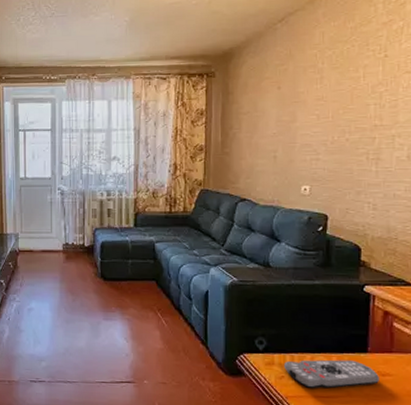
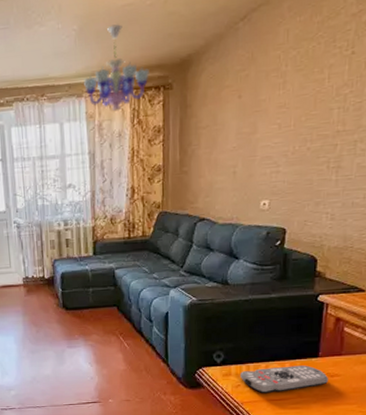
chandelier: none [132,18,194,94] -> present [84,24,149,112]

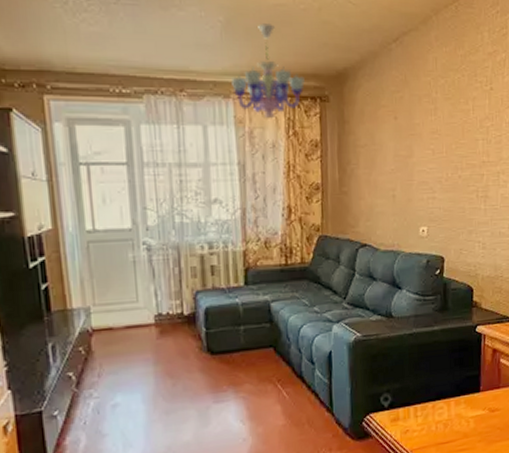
remote control: present [241,365,328,394] -> none [409,401,490,438]

